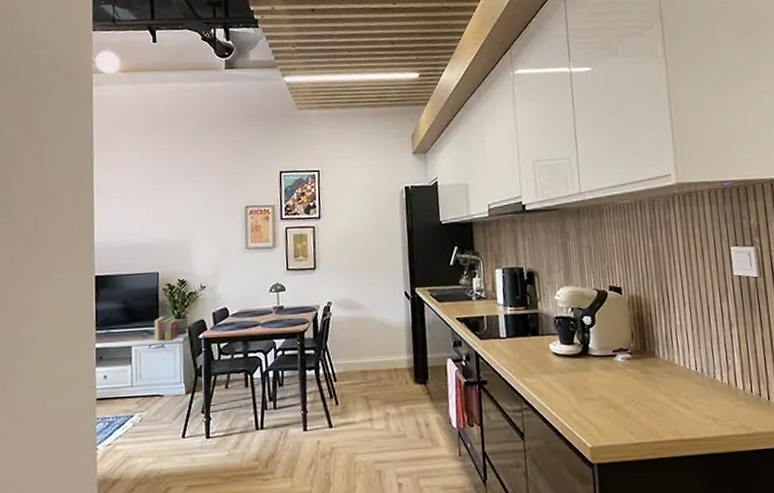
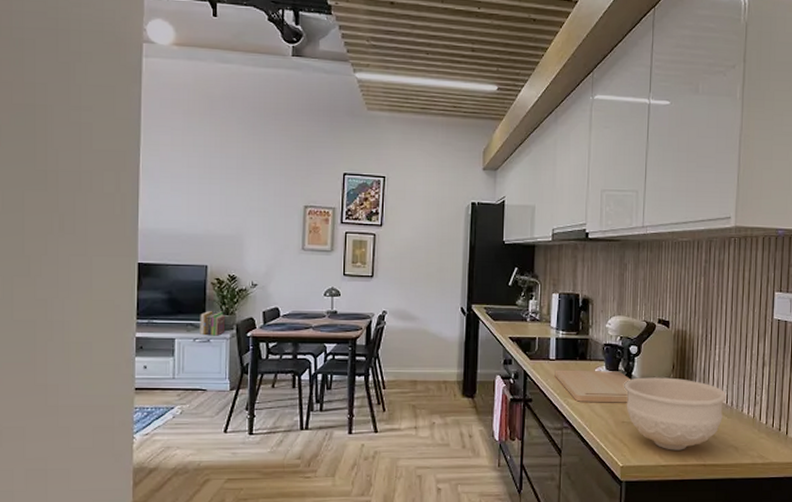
cutting board: none [507,344,589,380] -> present [554,370,632,403]
bowl: none [581,347,695,426] -> present [623,377,727,450]

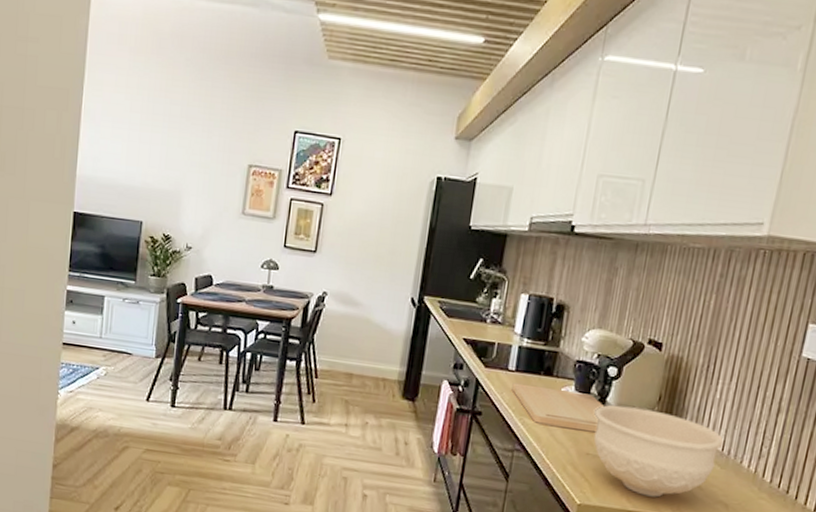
books: present [200,311,226,336] -> none [130,270,157,299]

